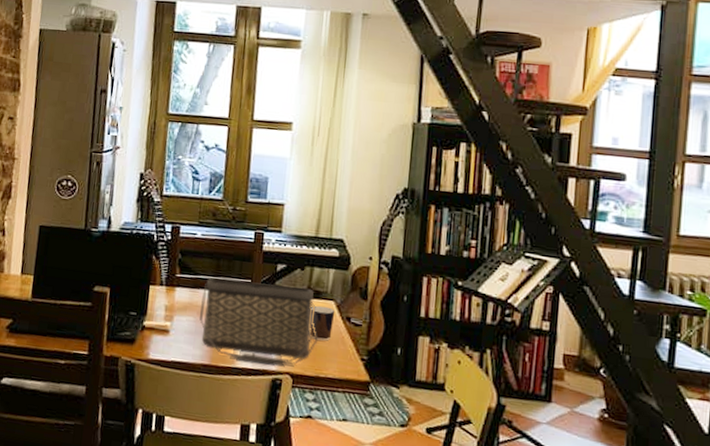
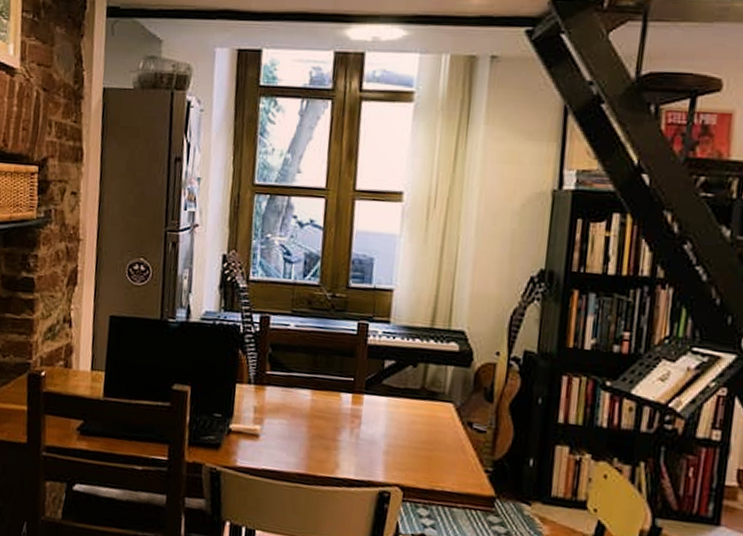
handbag: present [200,278,318,365] -> none [294,376,434,476]
mug: present [309,305,335,342] -> none [423,408,454,450]

